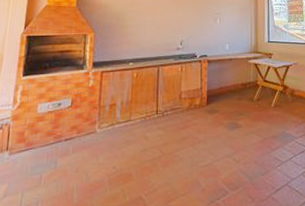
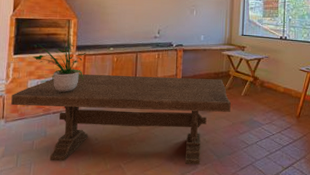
dining table: none [17,91,261,198] -> present [11,74,231,165]
potted plant: none [43,50,104,115] -> present [32,34,86,92]

